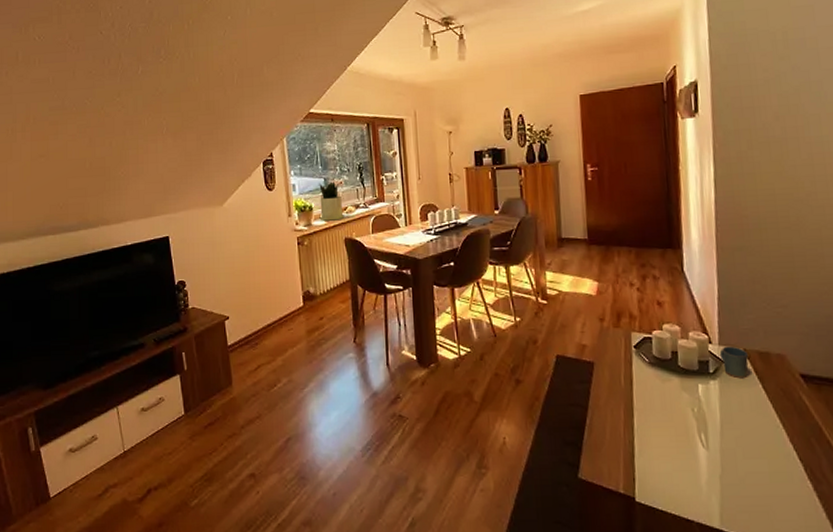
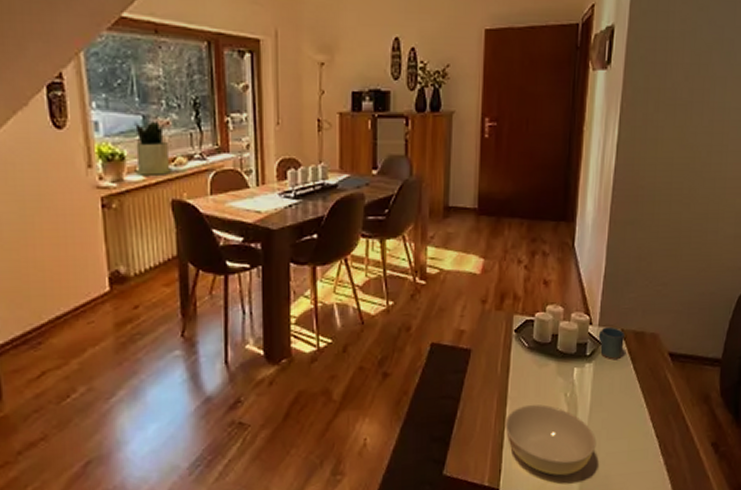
bowl: none [634,417,733,491] -> present [505,404,597,476]

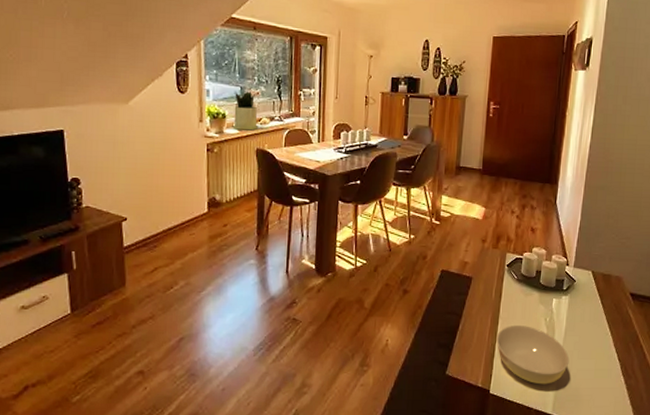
mug: present [598,326,626,360] -> none [573,268,595,295]

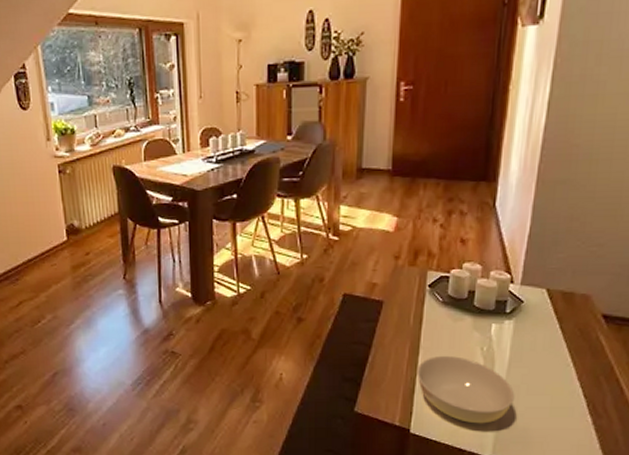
planter: present [232,91,259,131] -> none [82,99,113,146]

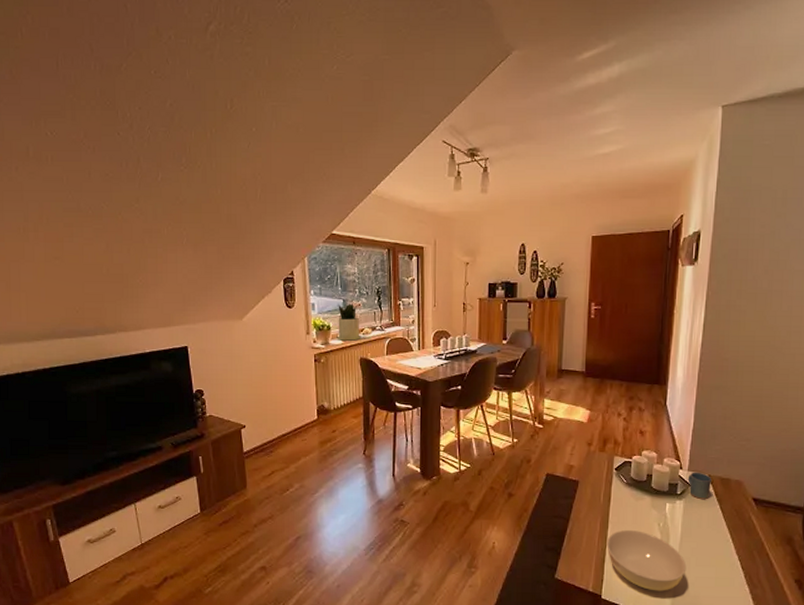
planter: none [82,99,113,146] -> present [337,303,361,341]
mug: none [520,286,552,319] -> present [687,472,713,500]

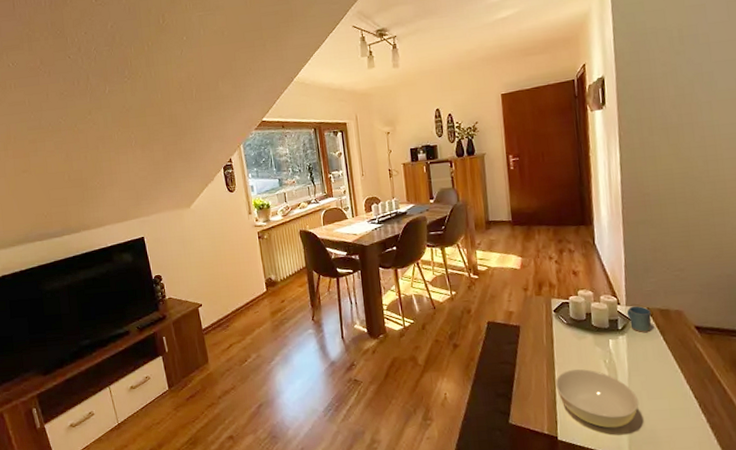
planter: present [337,303,361,341] -> none [274,181,299,217]

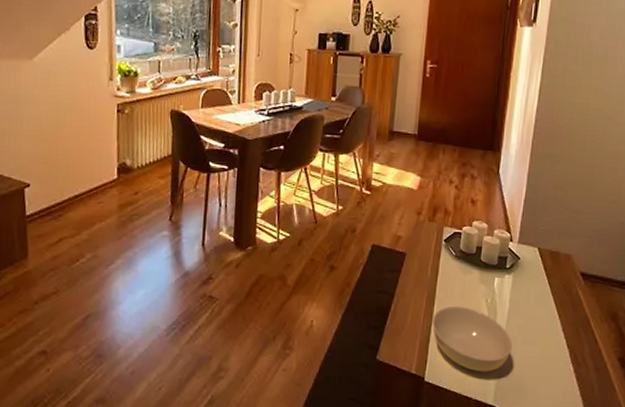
mug: present [626,305,652,333] -> none [517,244,542,274]

